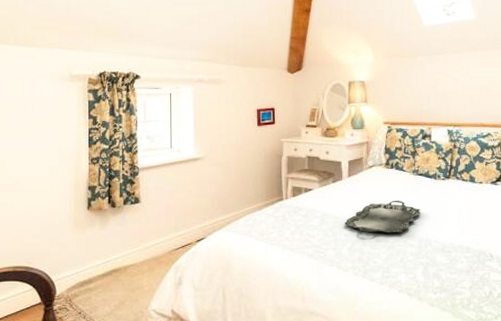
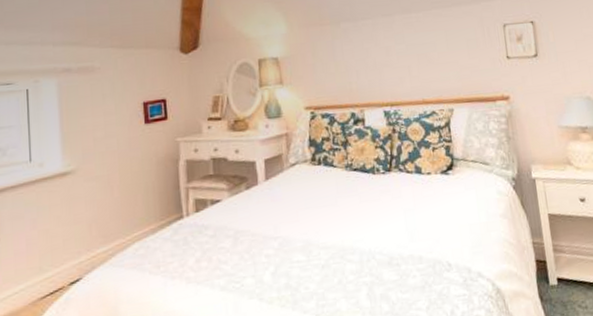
serving tray: present [344,200,420,233] -> none [264,204,359,250]

